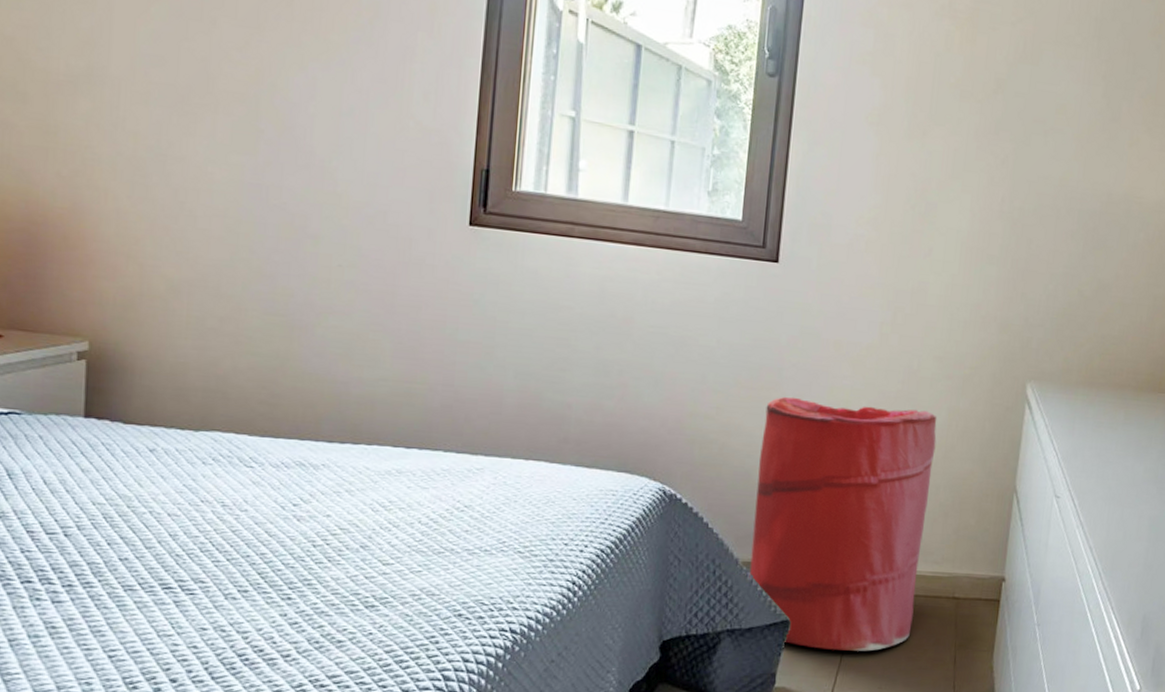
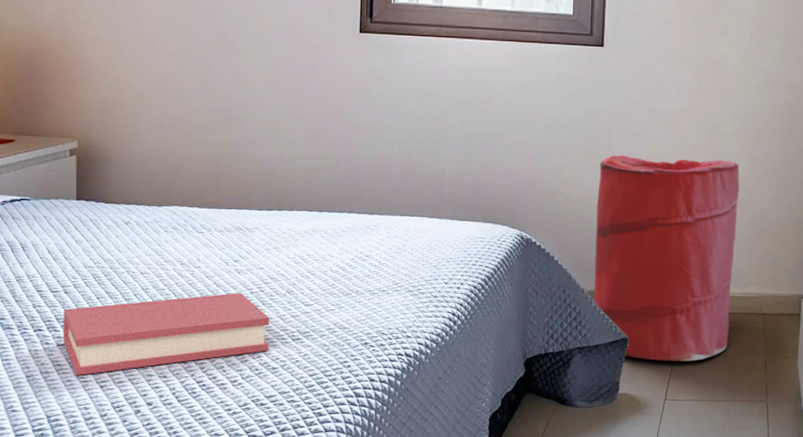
hardback book: none [60,544,337,642] -> present [63,292,270,375]

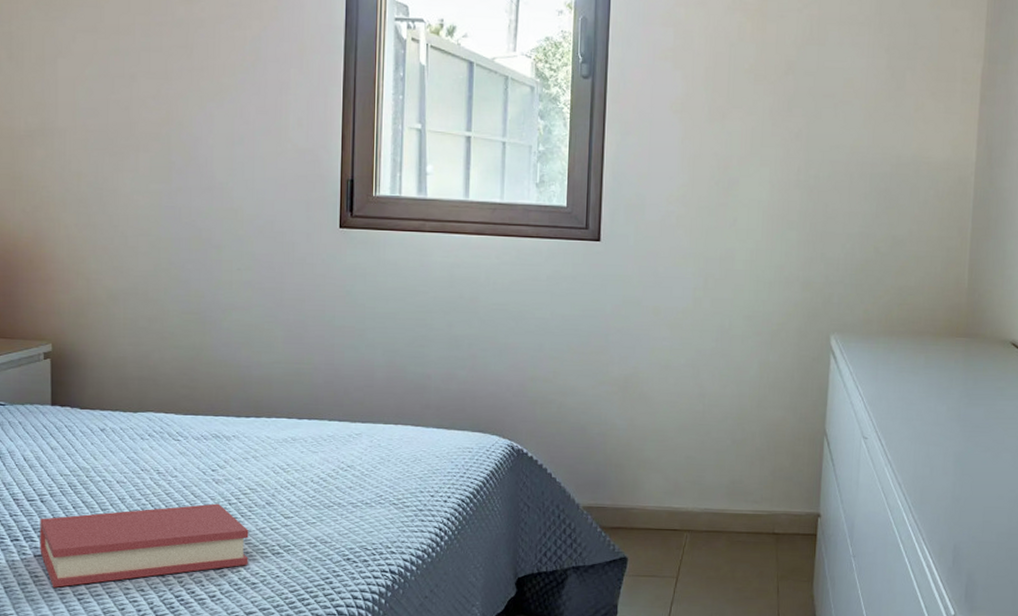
laundry hamper: present [593,155,740,361] -> none [589,359,750,584]

